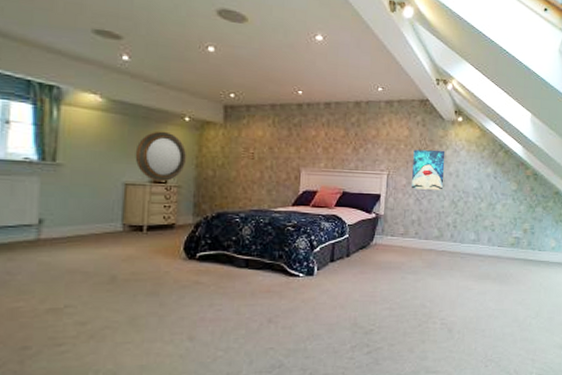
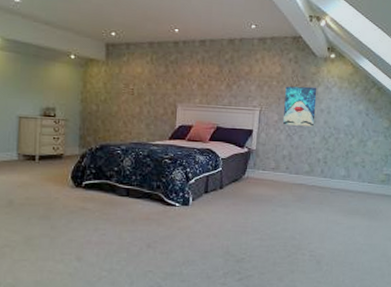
home mirror: present [135,131,187,181] -> none [27,68,73,115]

